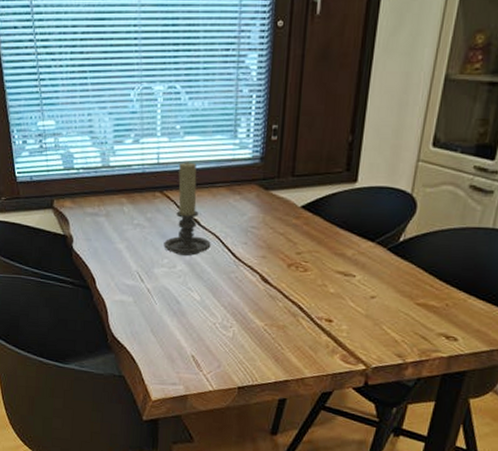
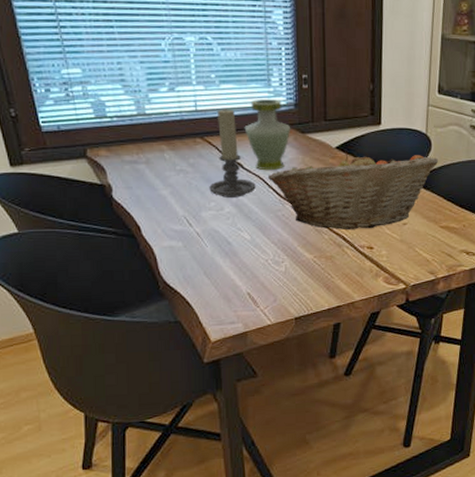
vase: none [205,151,254,229] -> present [244,98,291,171]
fruit basket: none [225,211,424,300] -> present [268,151,439,230]

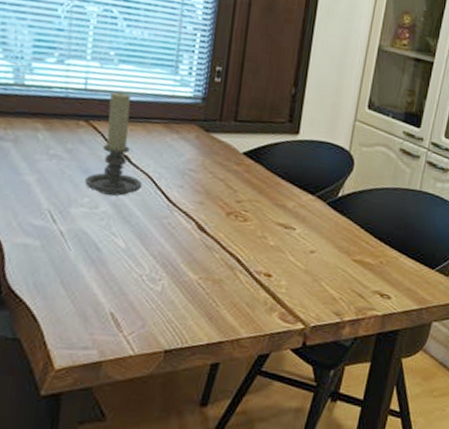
vase: present [244,98,291,171] -> none [139,86,195,170]
fruit basket: present [268,151,439,230] -> none [158,159,361,253]

